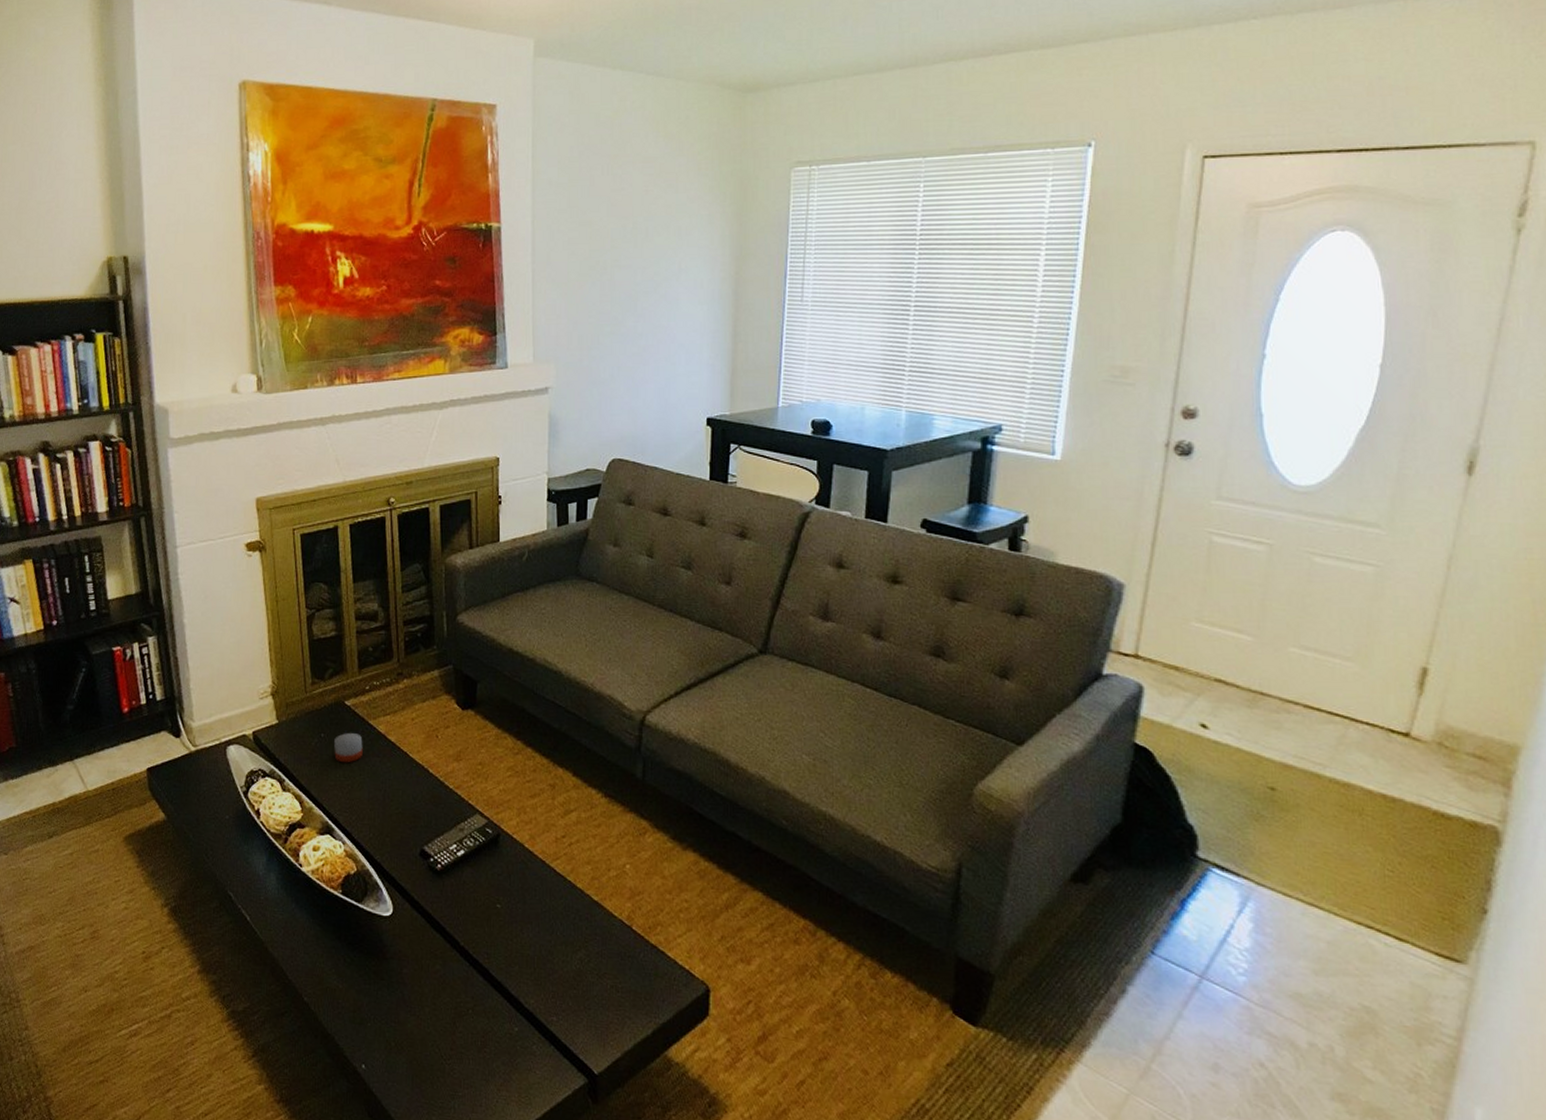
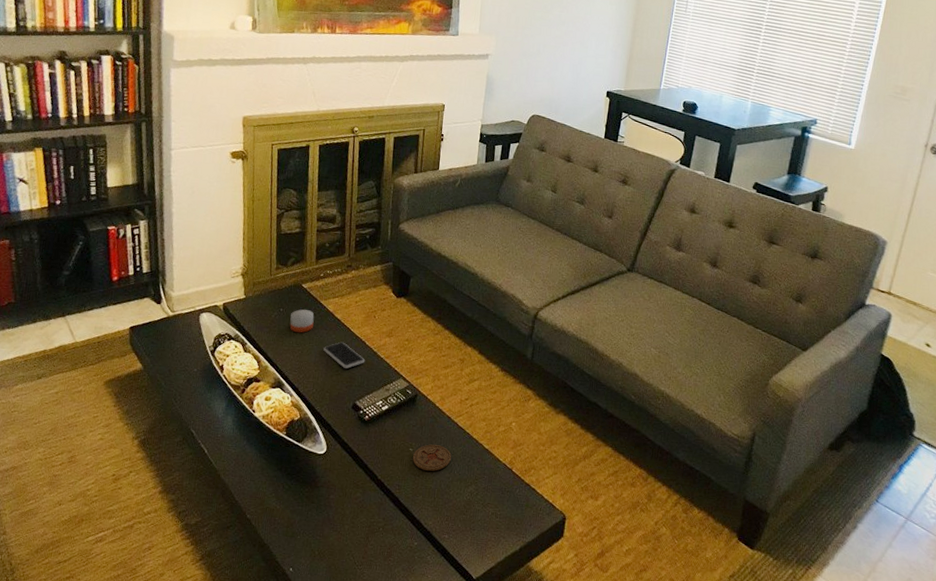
smartphone: none [378,771,431,805] -> present [323,342,365,369]
coaster: none [502,898,551,933] -> present [413,444,451,471]

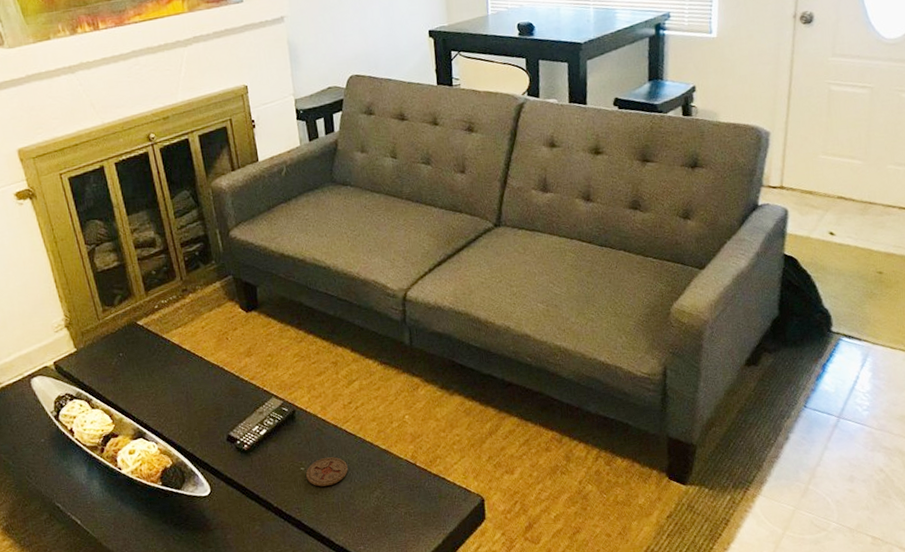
candle: present [289,307,314,333] -> none [133,347,162,376]
smartphone: present [323,342,365,369] -> none [179,373,229,401]

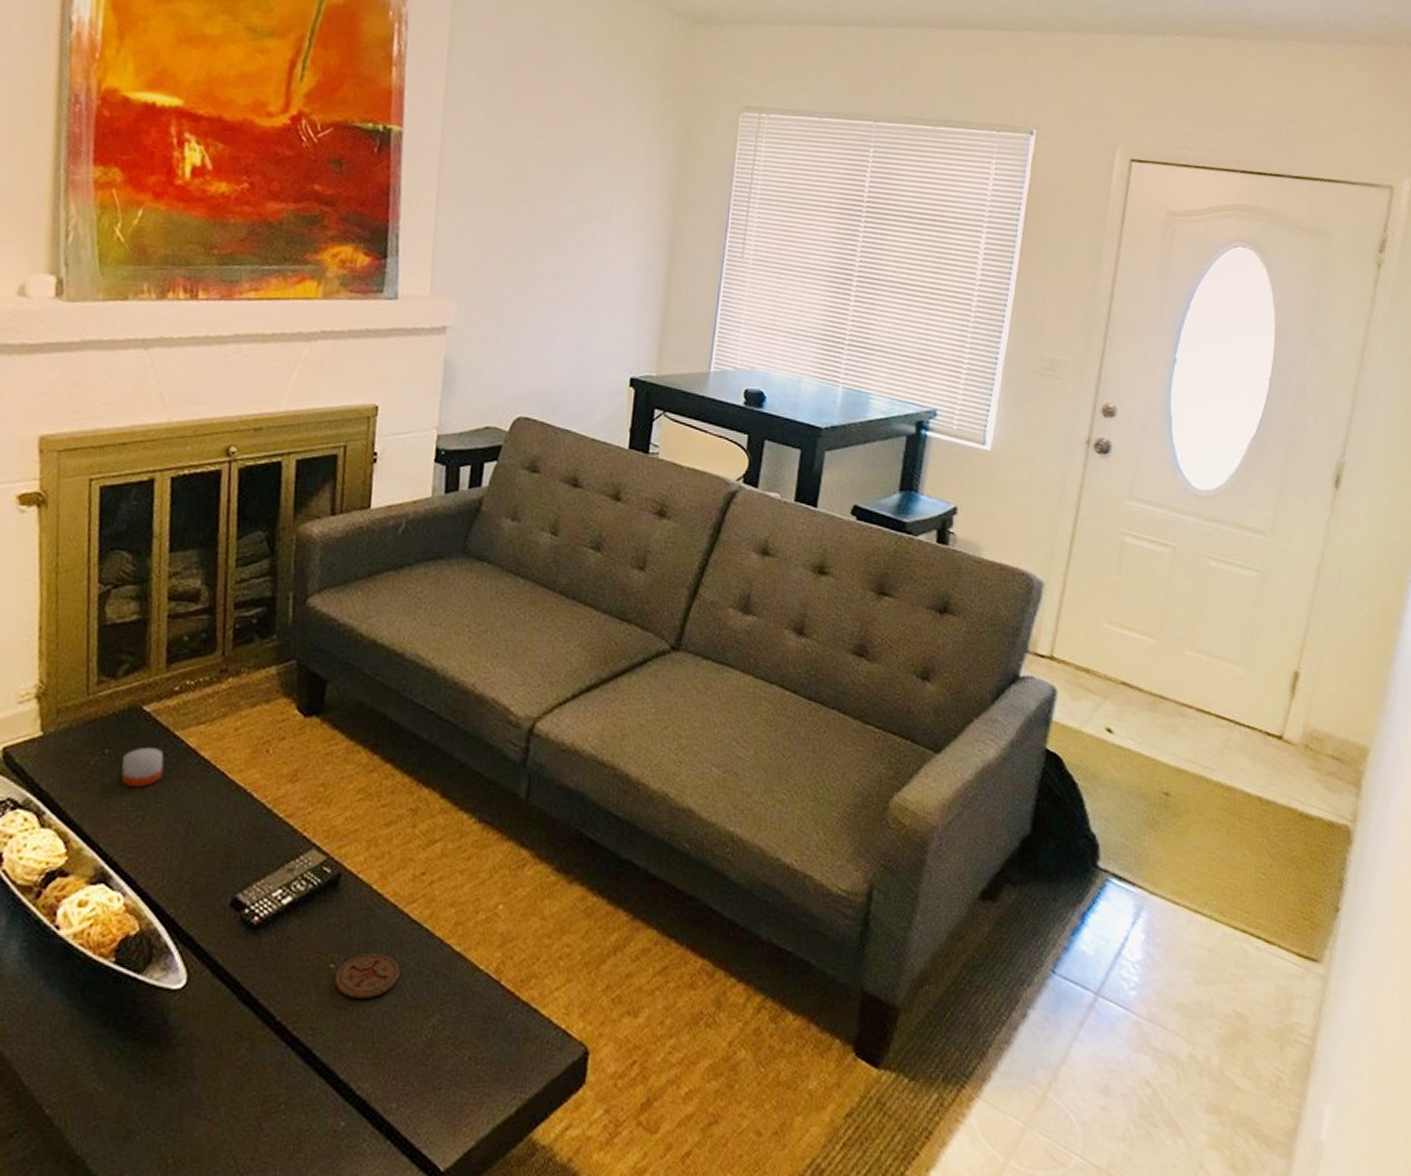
candle: none [133,347,162,376] -> present [121,744,164,788]

